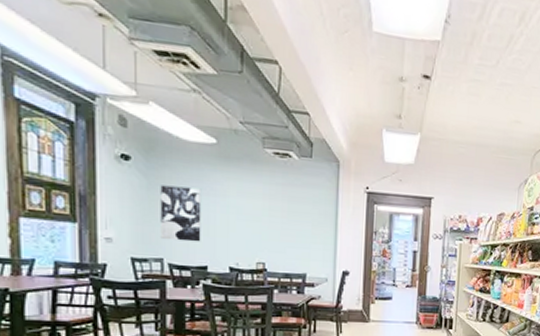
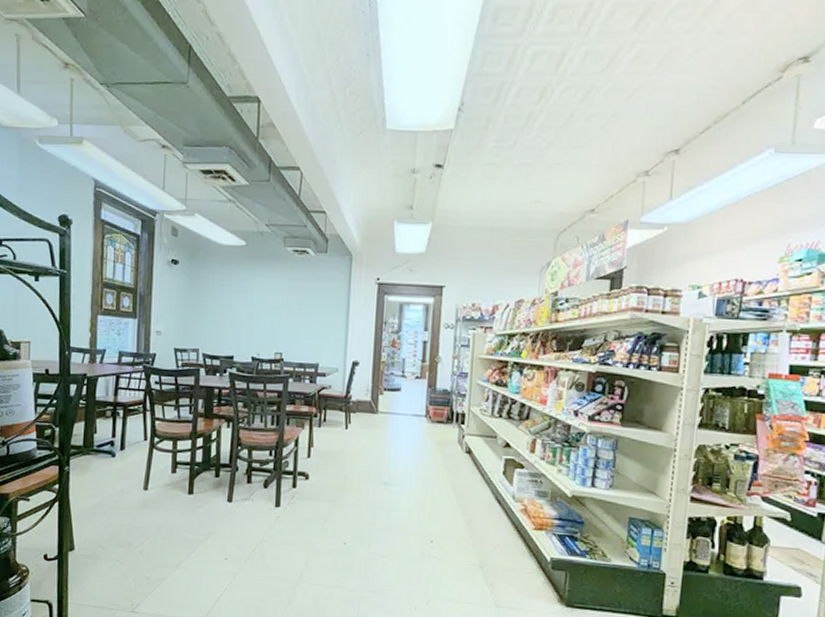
wall art: present [160,185,202,242] -> none [198,284,232,334]

